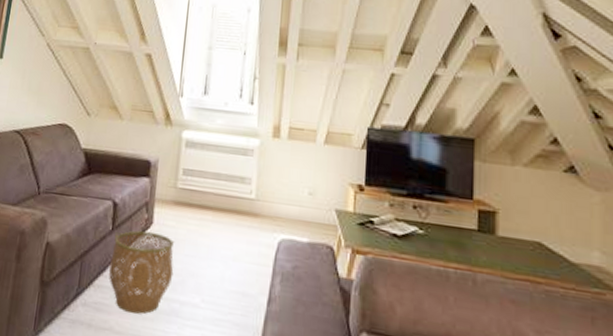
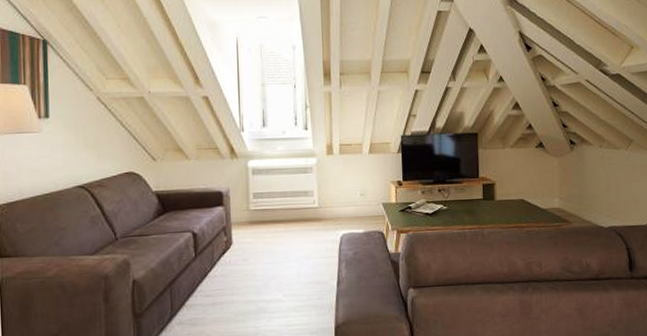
basket: present [108,230,175,314] -> none [197,251,257,320]

